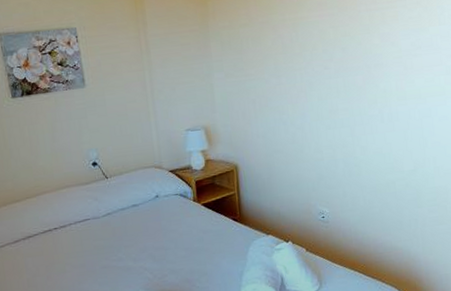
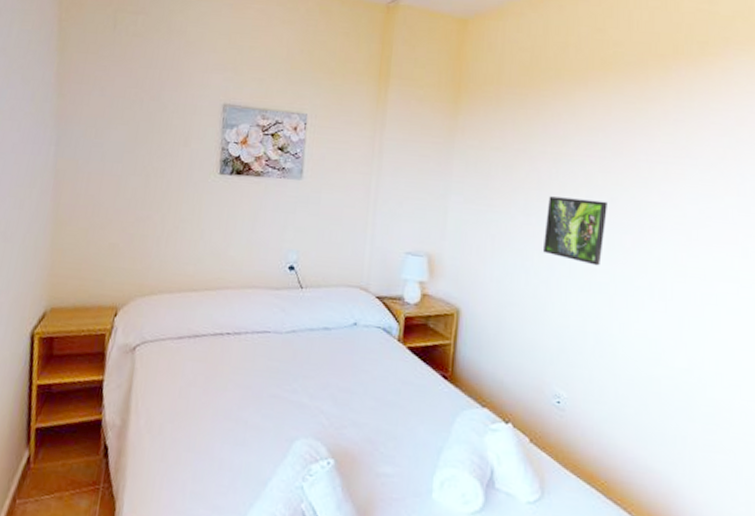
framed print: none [293,52,341,107] -> present [542,196,607,266]

